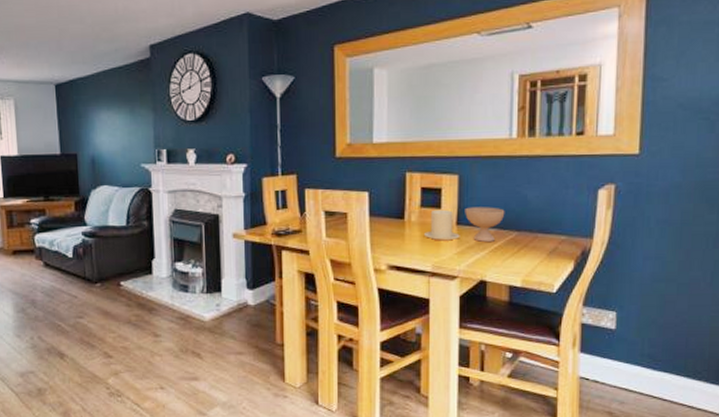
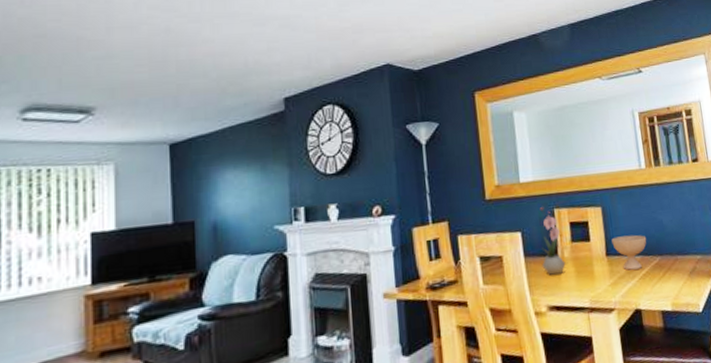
flower arrangement: none [386,170,412,238] -> present [539,207,566,276]
candle: present [424,209,460,241] -> none [578,242,611,275]

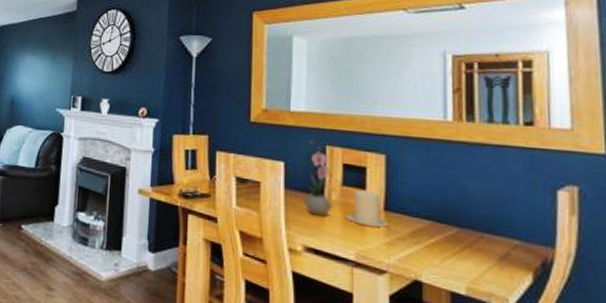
candle: none [578,242,611,275] -> present [347,190,389,228]
bowl: present [611,235,647,271] -> none [394,192,442,236]

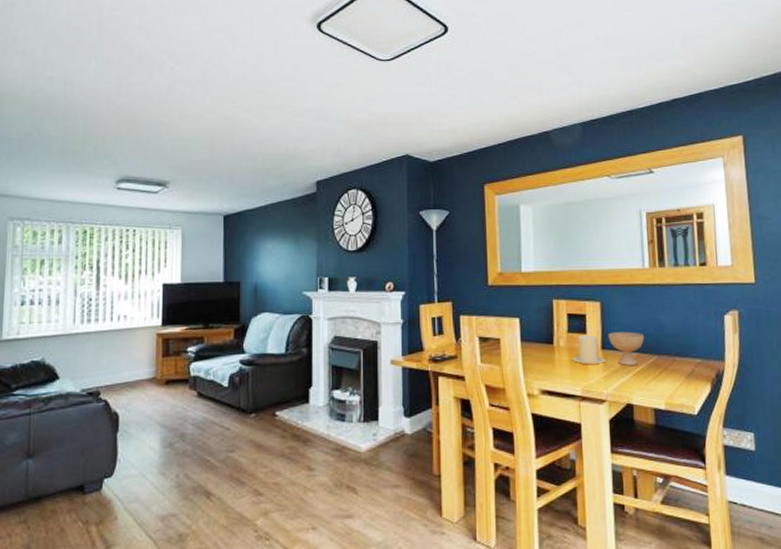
flower arrangement: present [303,141,332,218] -> none [537,297,561,363]
bowl: none [394,192,442,236] -> present [608,332,645,366]

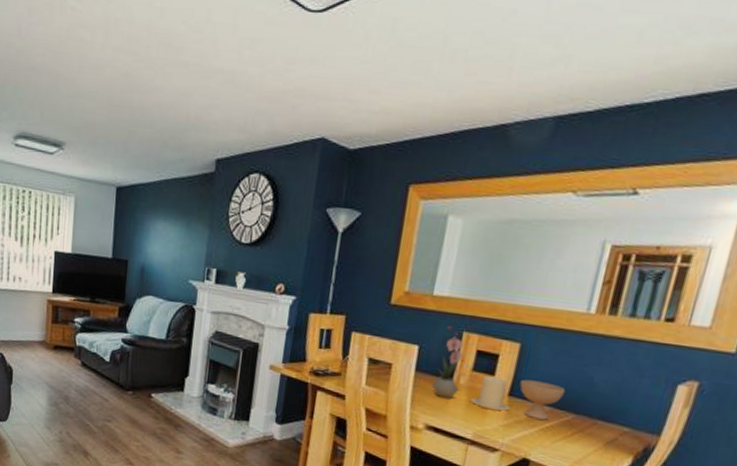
flower arrangement: none [537,297,561,363] -> present [431,326,463,400]

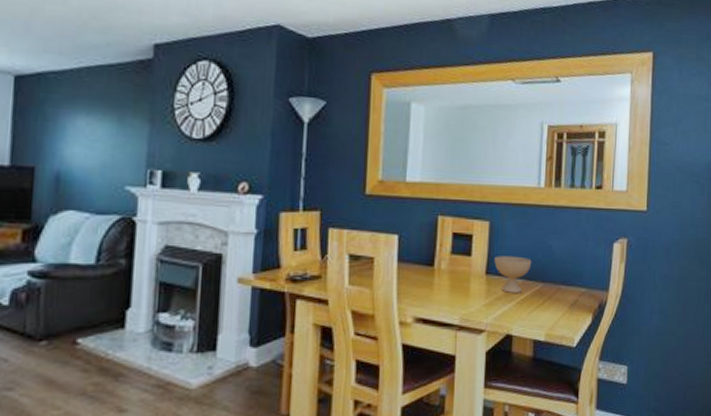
flower arrangement: present [431,326,463,400] -> none [415,212,441,287]
candle: present [471,376,510,411] -> none [454,257,489,291]

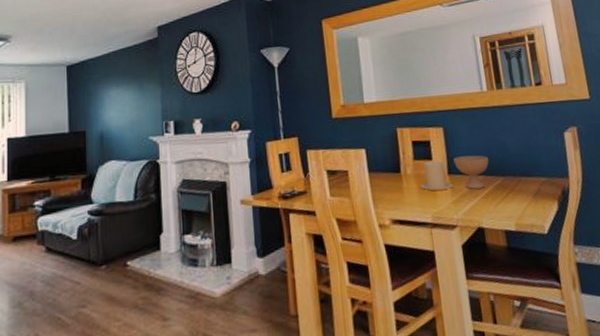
candle: none [454,257,489,291] -> present [421,160,453,192]

